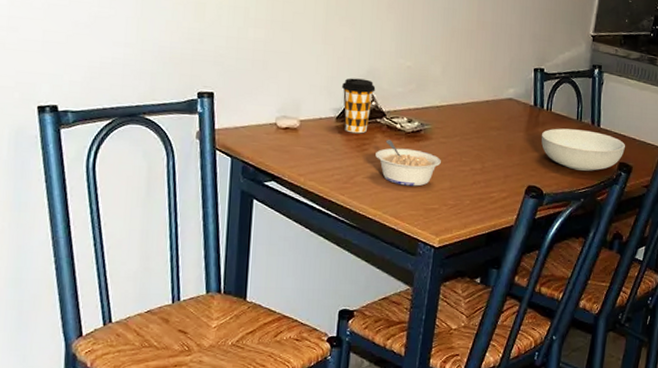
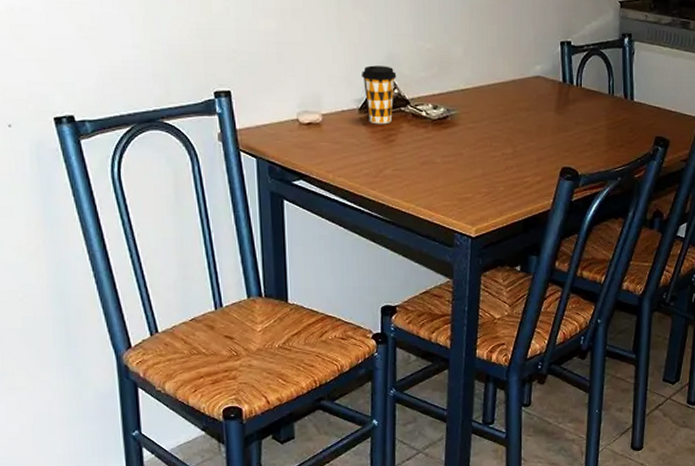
legume: present [375,140,441,187] -> none [403,129,471,176]
serving bowl: present [541,128,625,171] -> none [572,104,661,148]

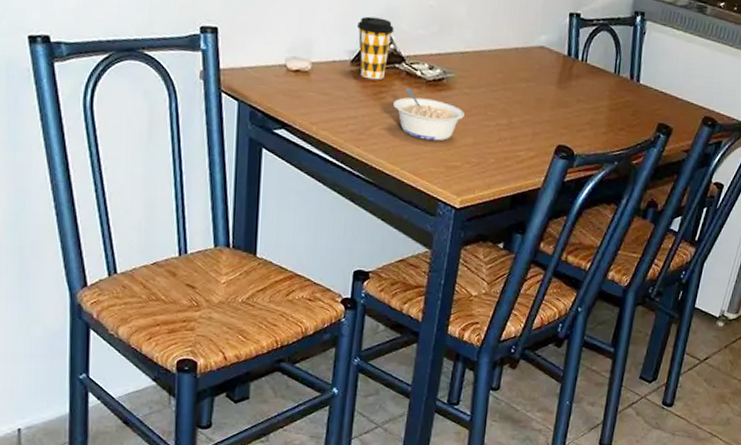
legume: none [403,129,471,176] -> present [393,88,464,141]

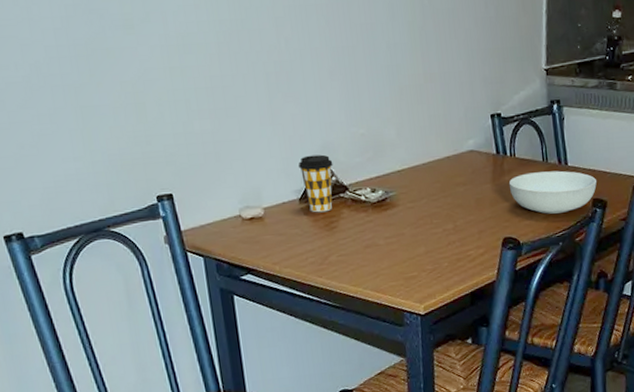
legume: present [393,88,464,141] -> none [345,213,412,258]
serving bowl: none [574,82,666,132] -> present [508,170,597,214]

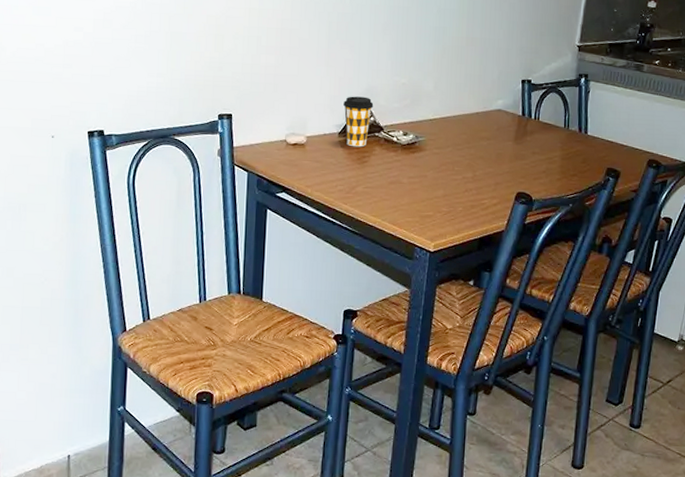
serving bowl: present [508,170,597,214] -> none [529,136,613,177]

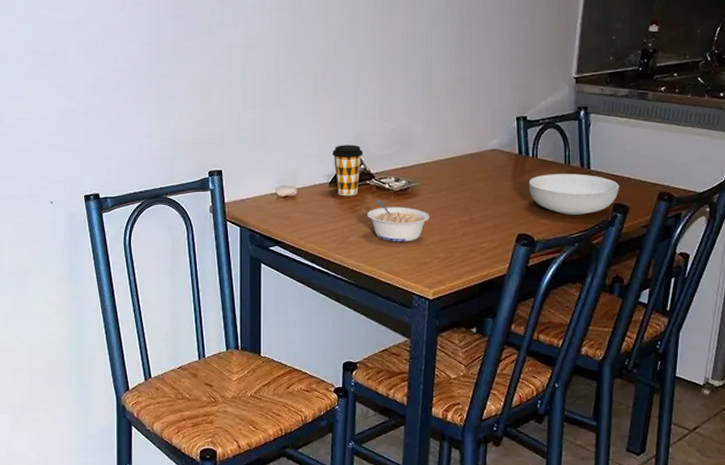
legume: none [374,152,435,195] -> present [367,200,430,242]
serving bowl: none [529,136,613,177] -> present [528,174,619,215]

